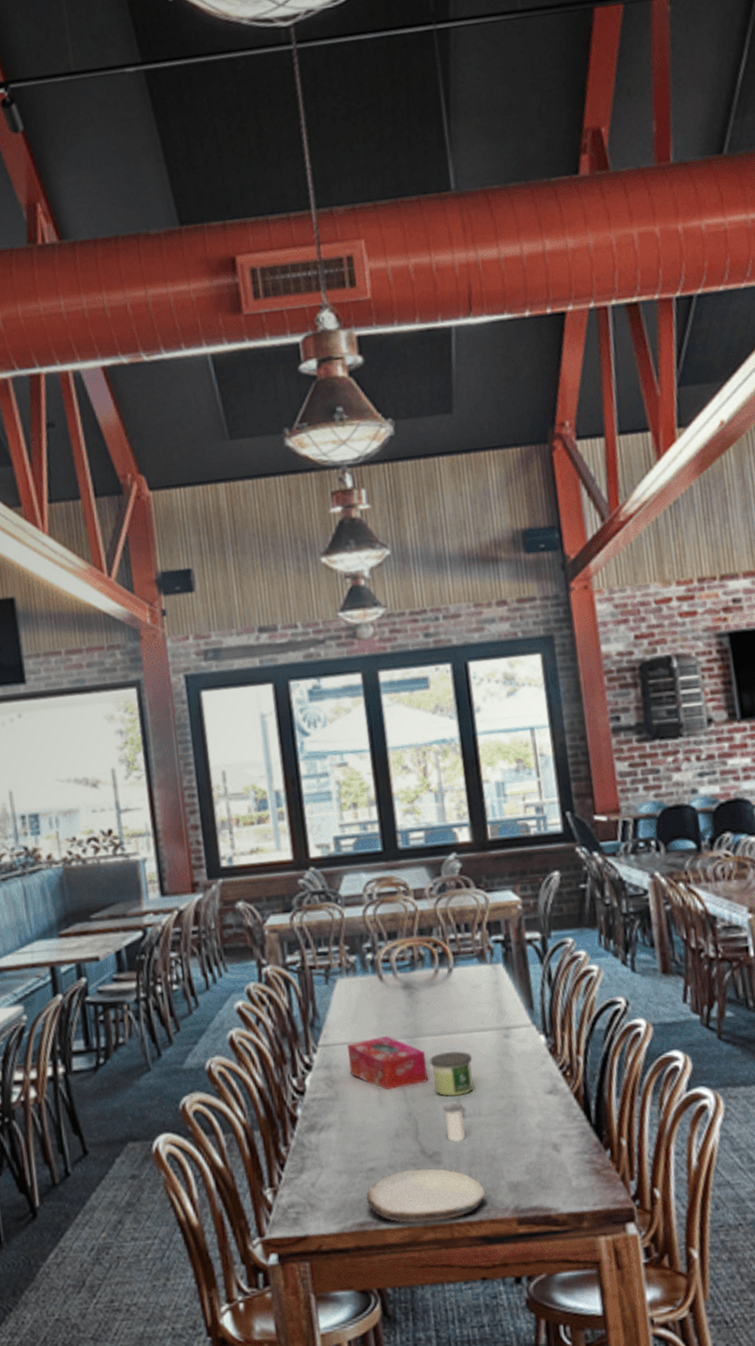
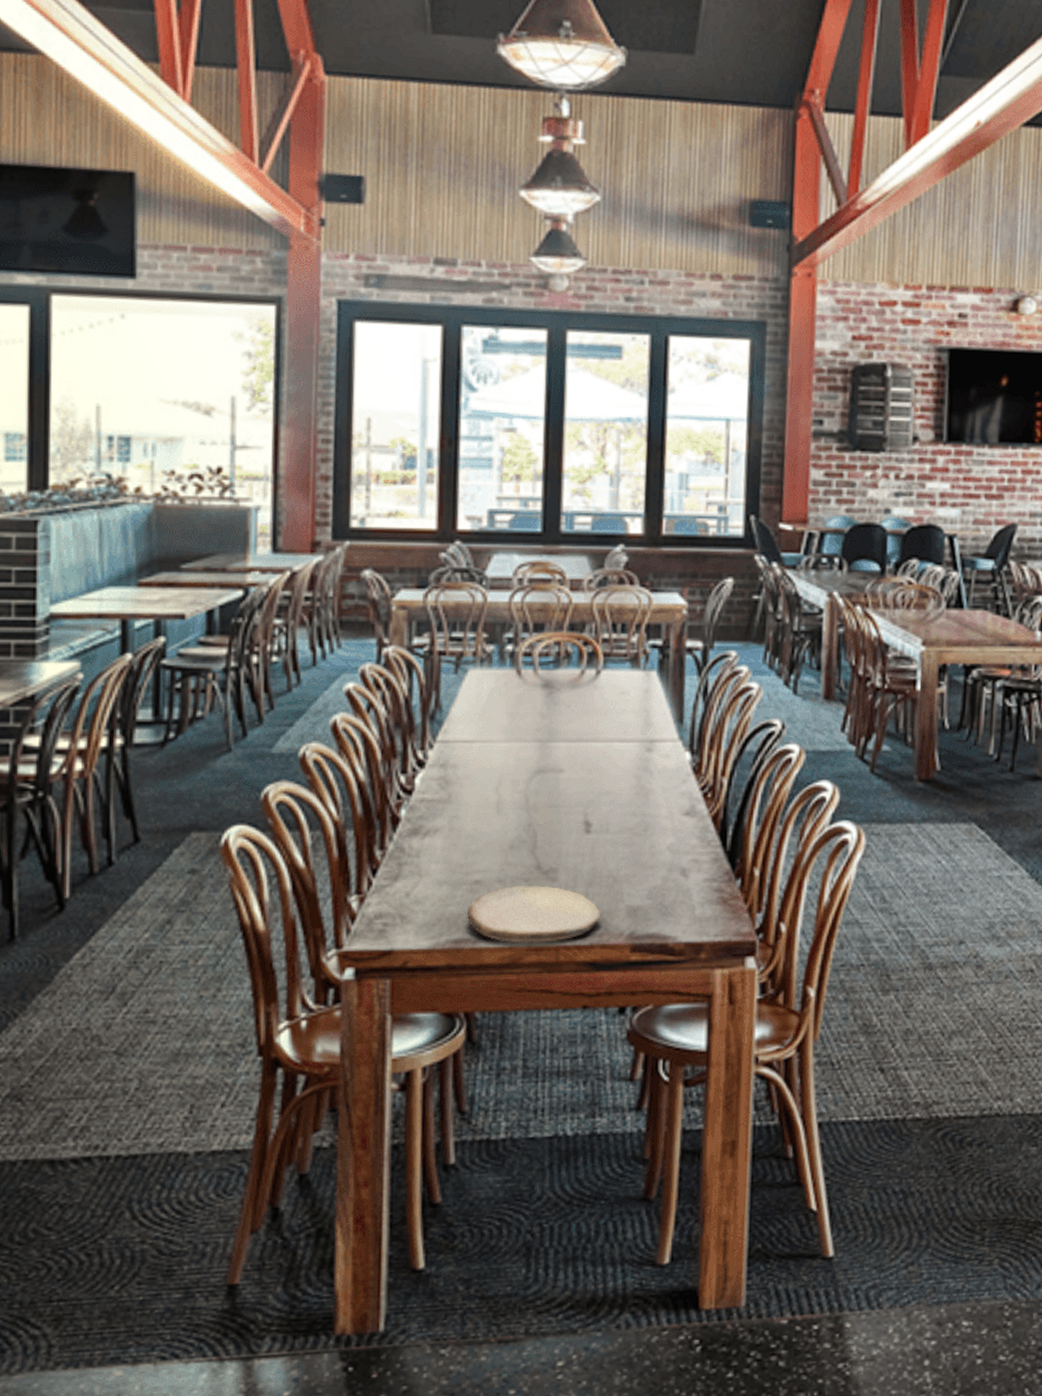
tissue box: present [348,1036,429,1090] -> none [469,738,557,797]
candle: present [430,1051,473,1096] -> none [561,761,608,809]
salt shaker: present [443,1102,465,1143] -> none [567,815,591,860]

